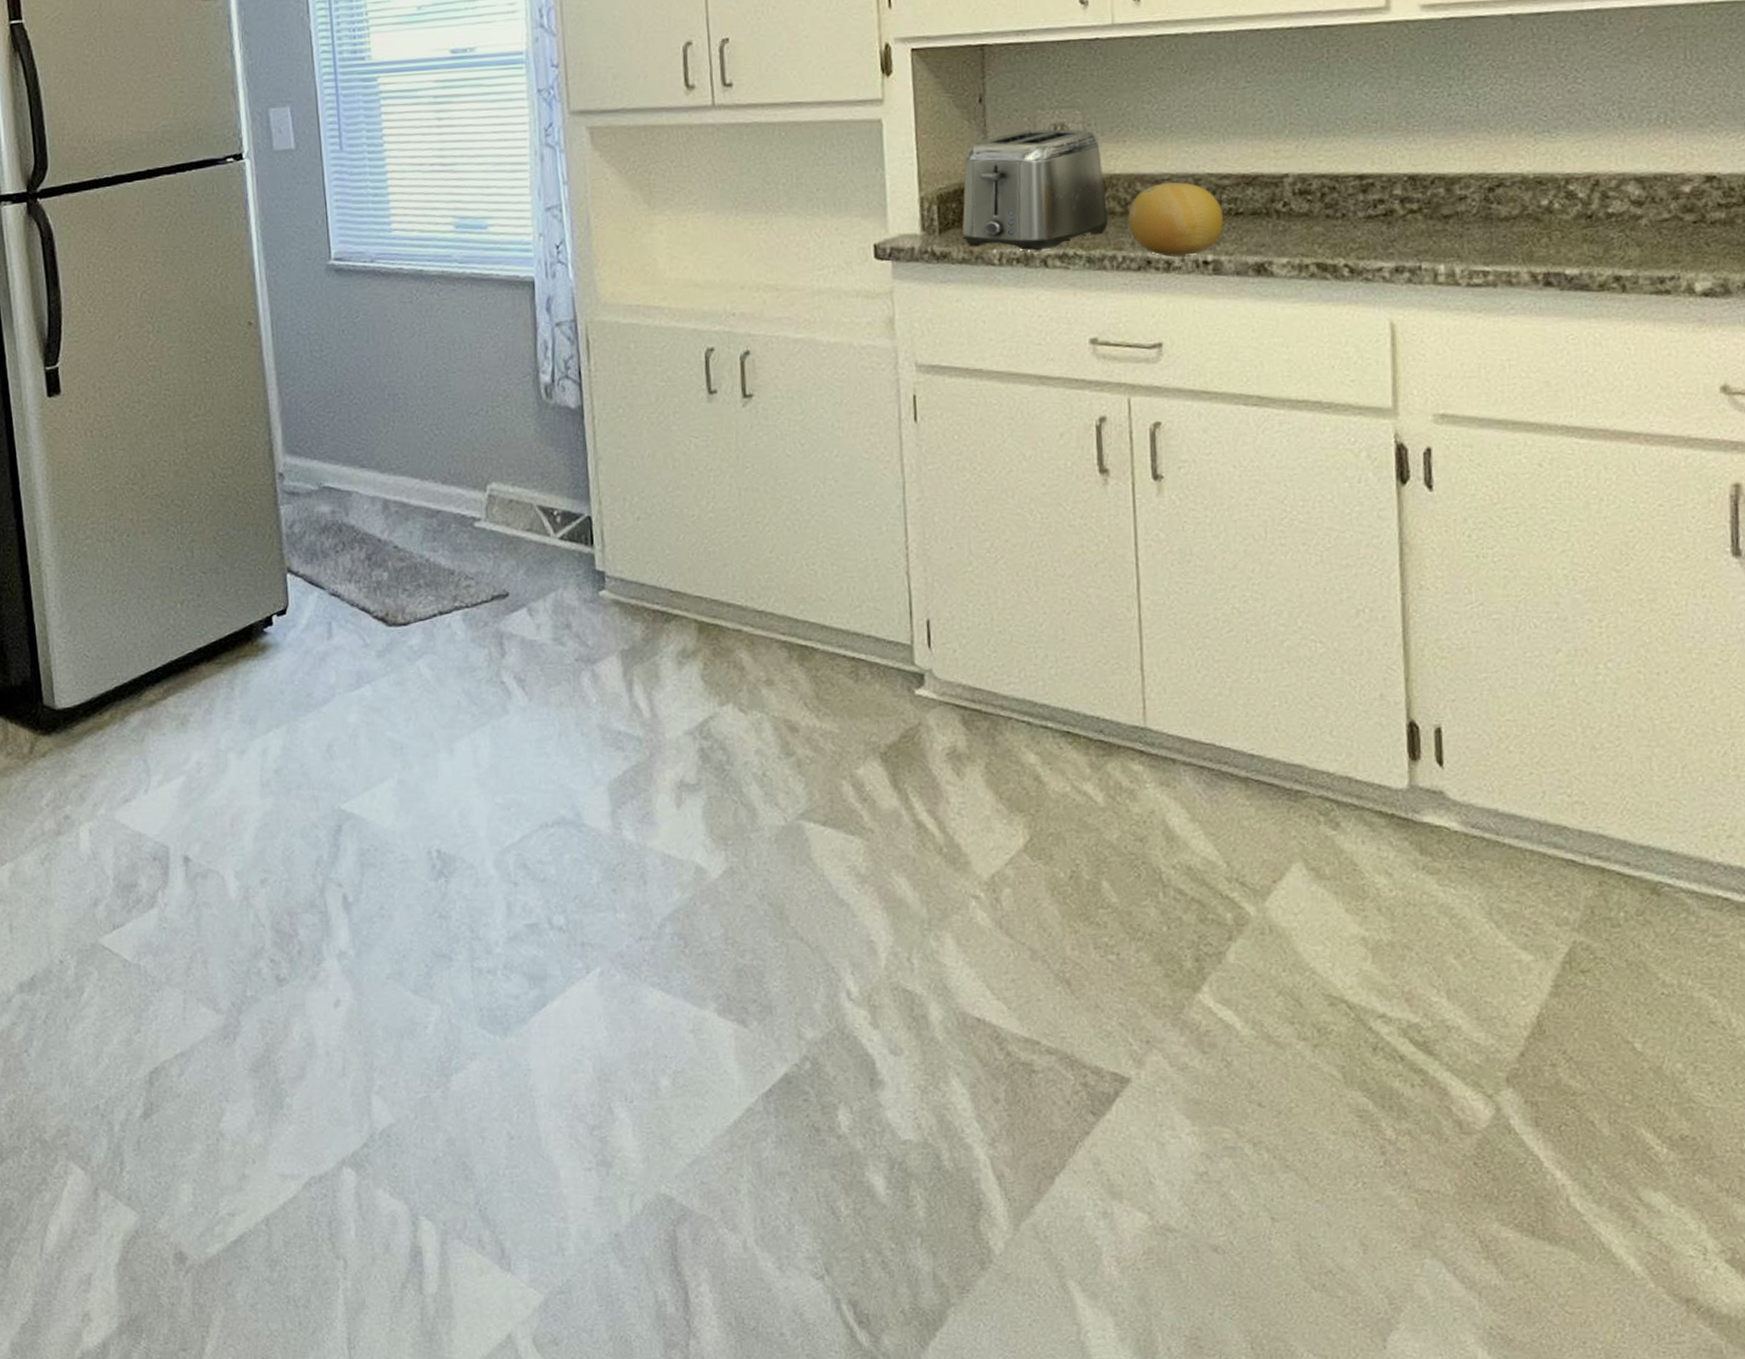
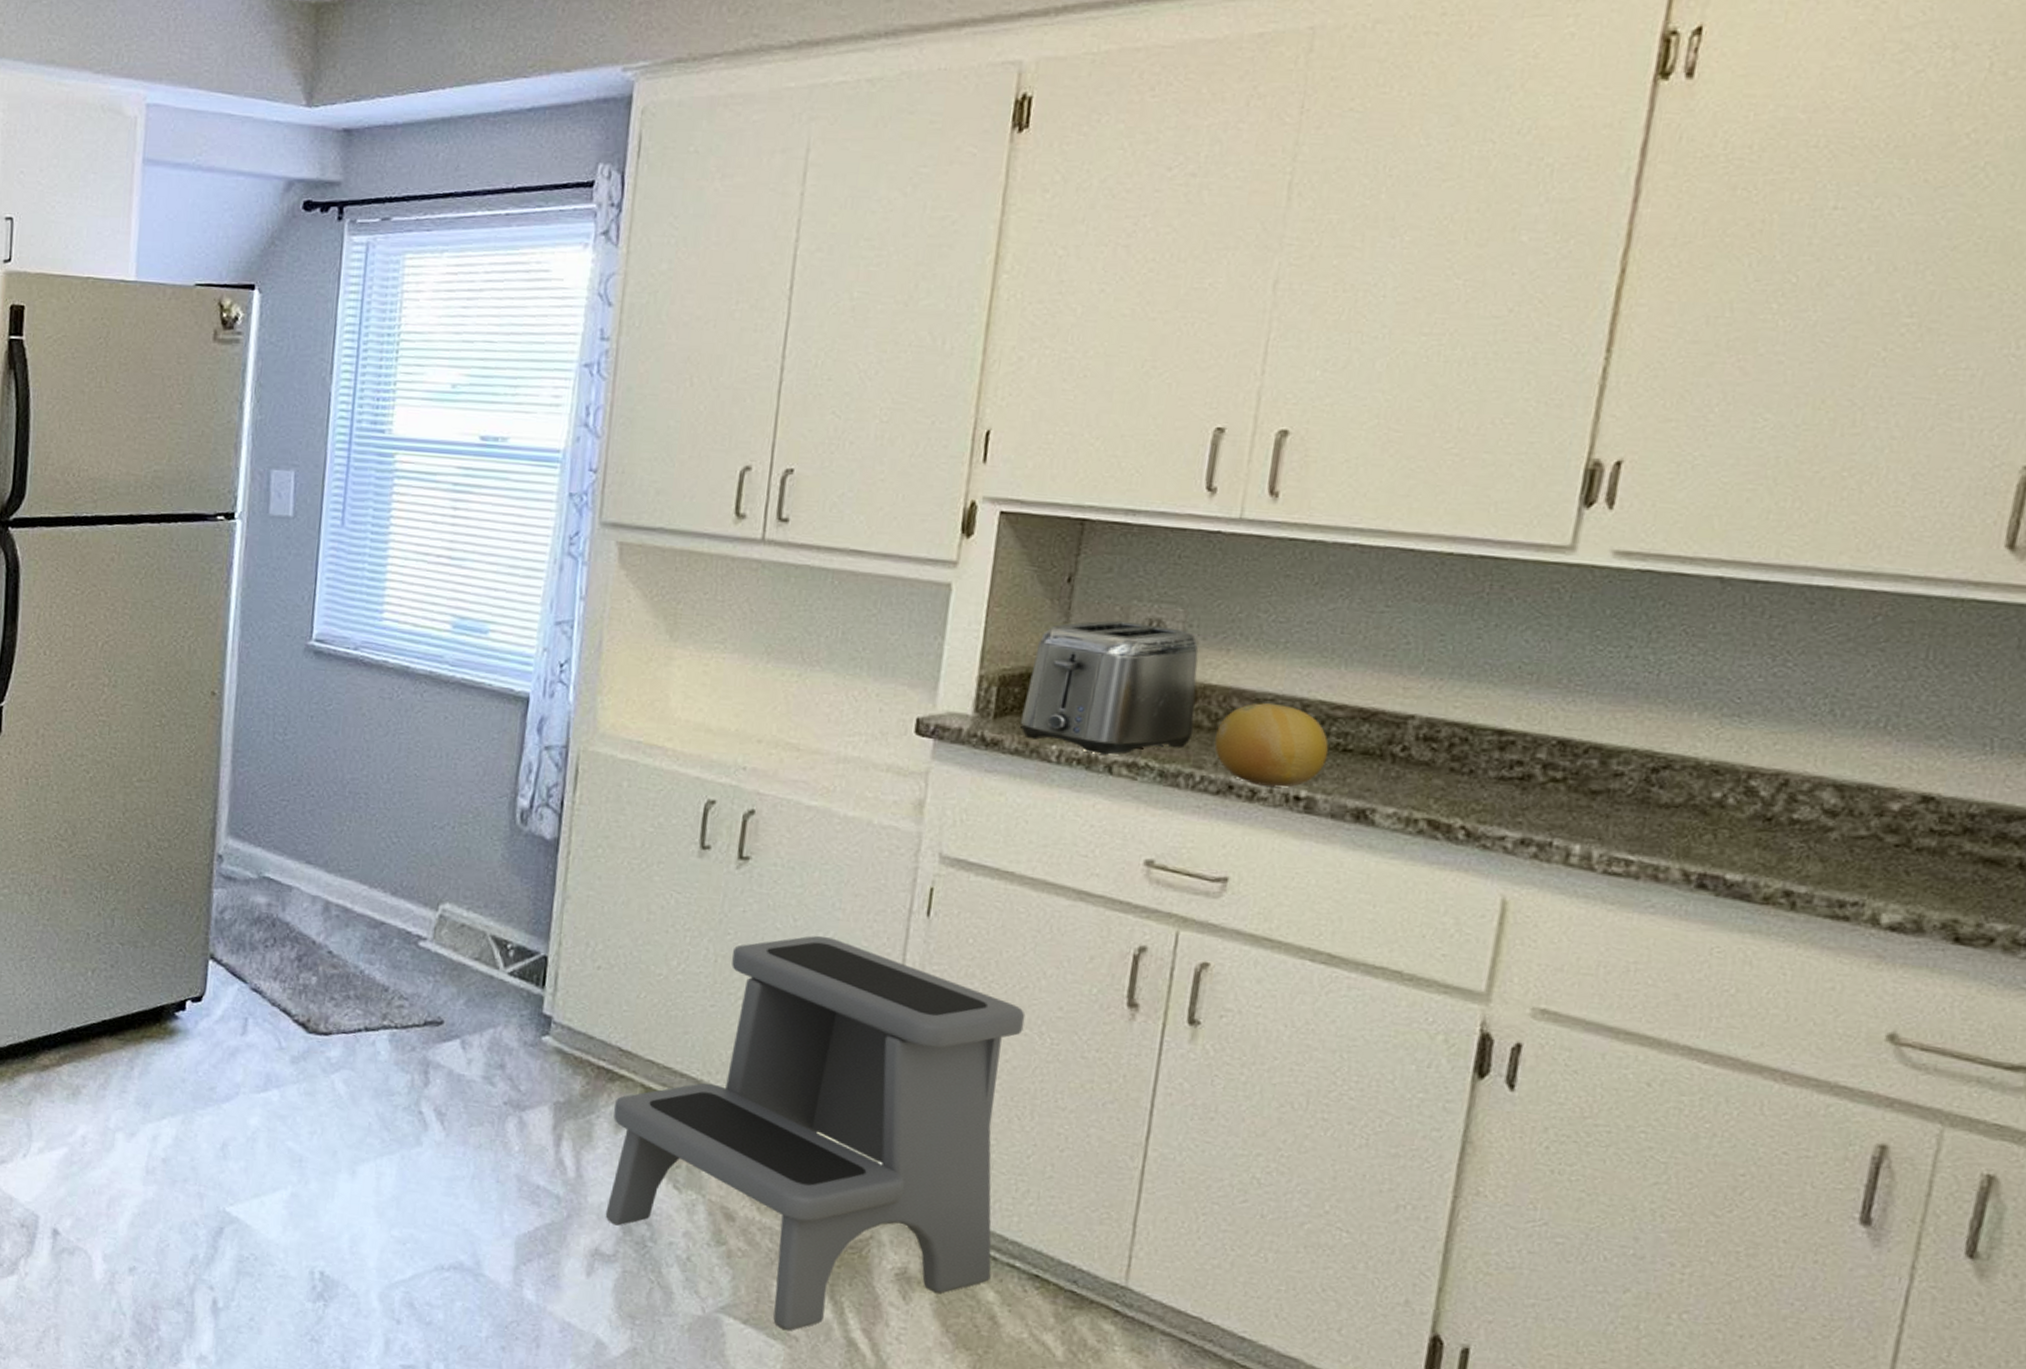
step stool: none [674,456,1029,825] -> present [605,936,1026,1331]

